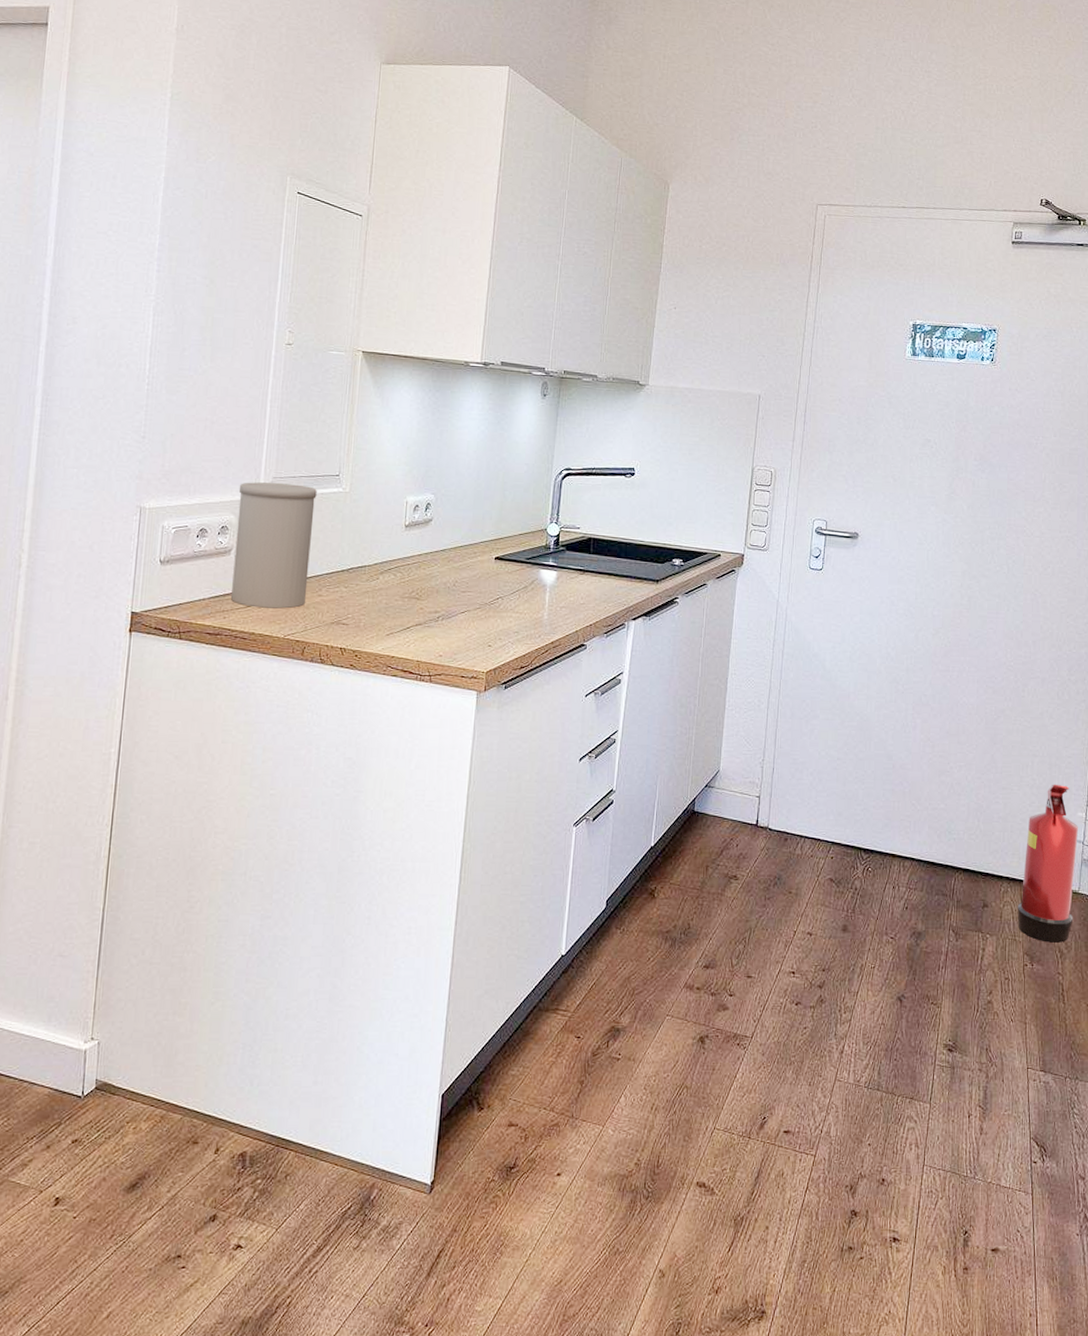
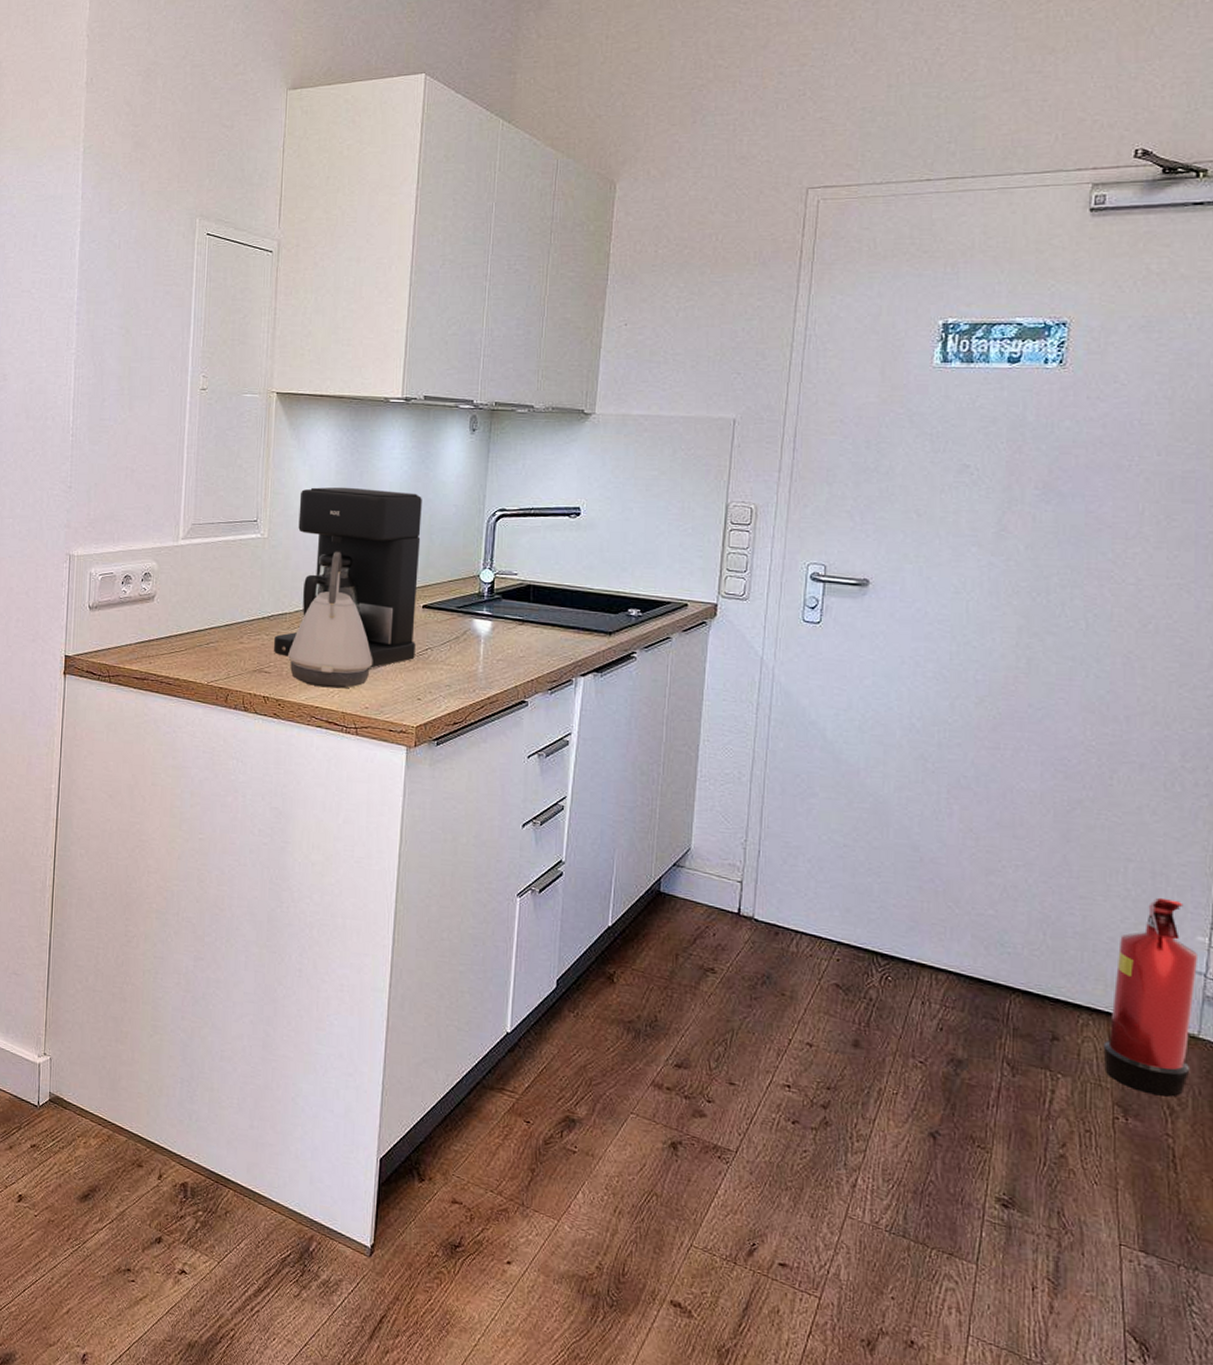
canister: present [231,482,317,609] -> none [156,529,235,656]
coffee maker: none [352,444,497,618] -> present [274,487,422,668]
kettle: none [366,505,448,638] -> present [288,551,373,689]

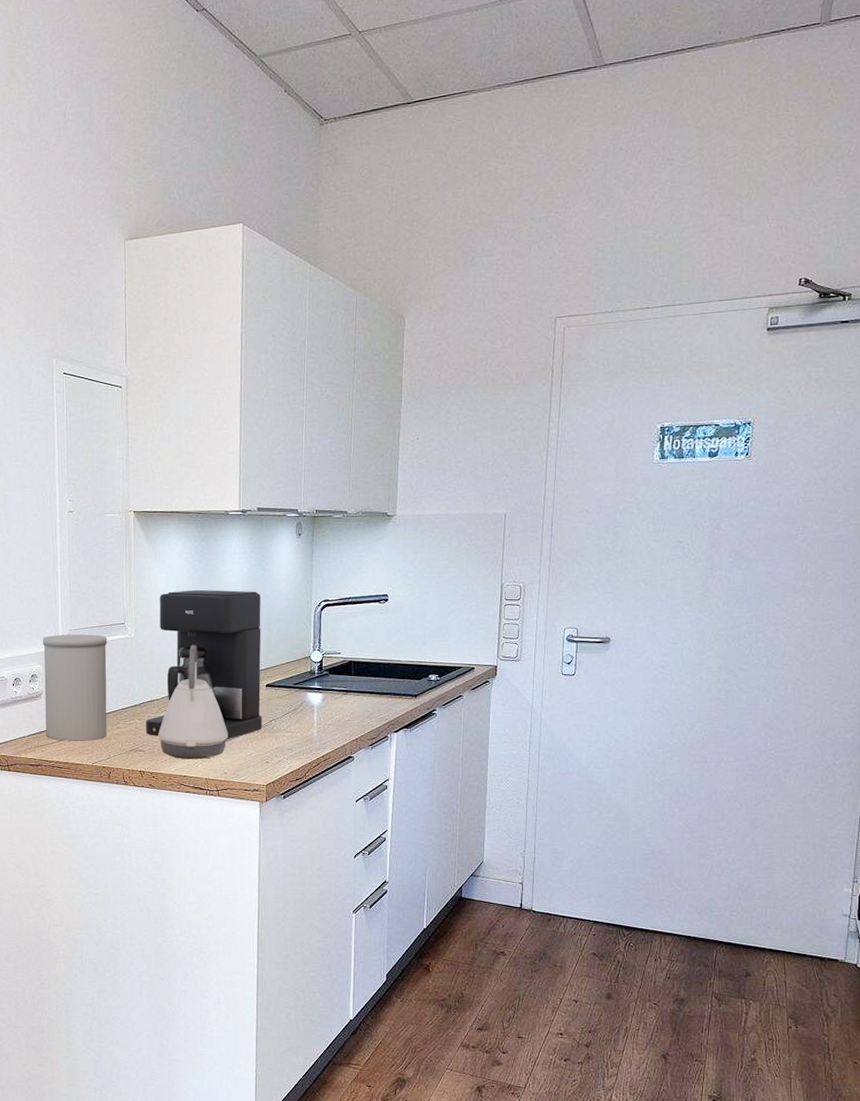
canister: none [156,529,235,656] -> present [42,634,107,741]
fire extinguisher: present [1103,897,1197,1097] -> none [780,863,844,1007]

